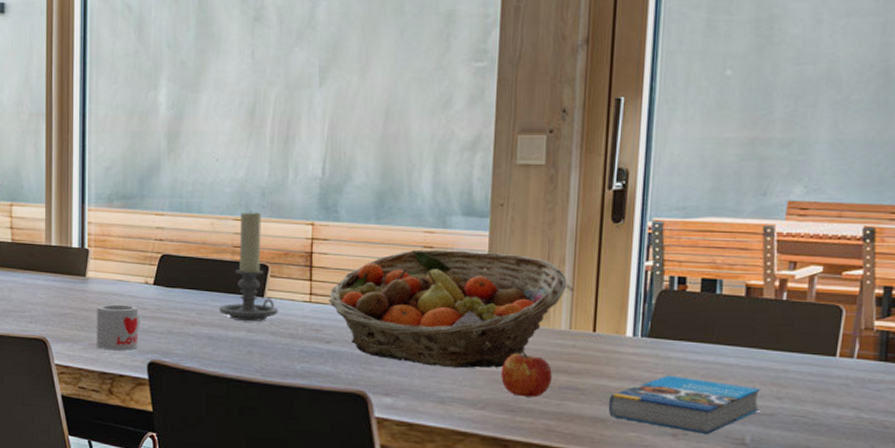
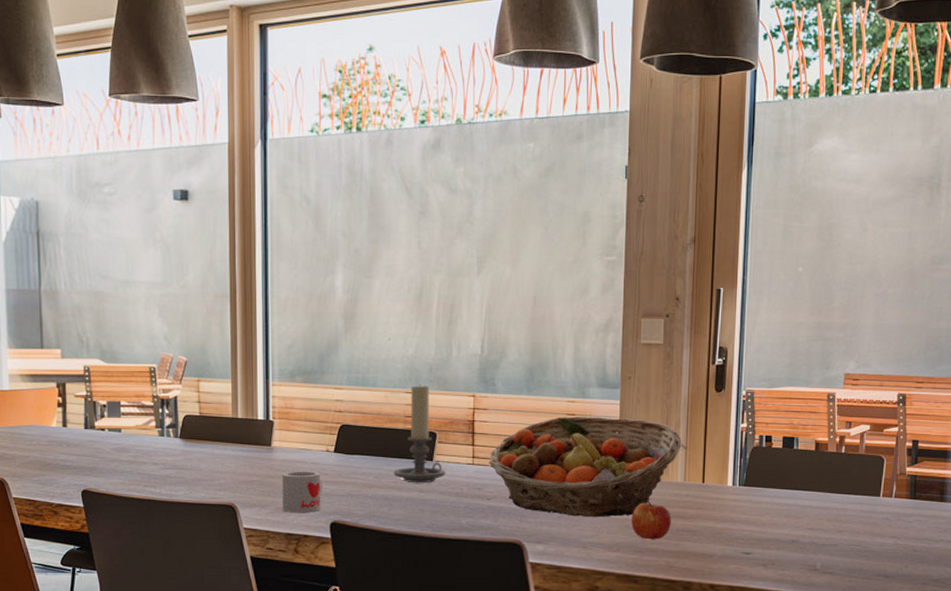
book: present [608,374,760,434] -> none [714,516,827,563]

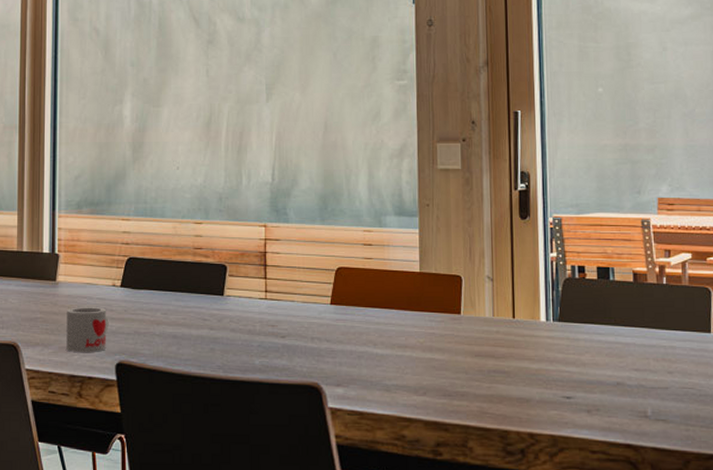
candle holder: present [394,384,446,482] -> none [183,214,238,319]
fruit basket: present [489,417,682,518] -> none [282,247,487,357]
apple: present [631,500,671,539] -> none [438,338,481,382]

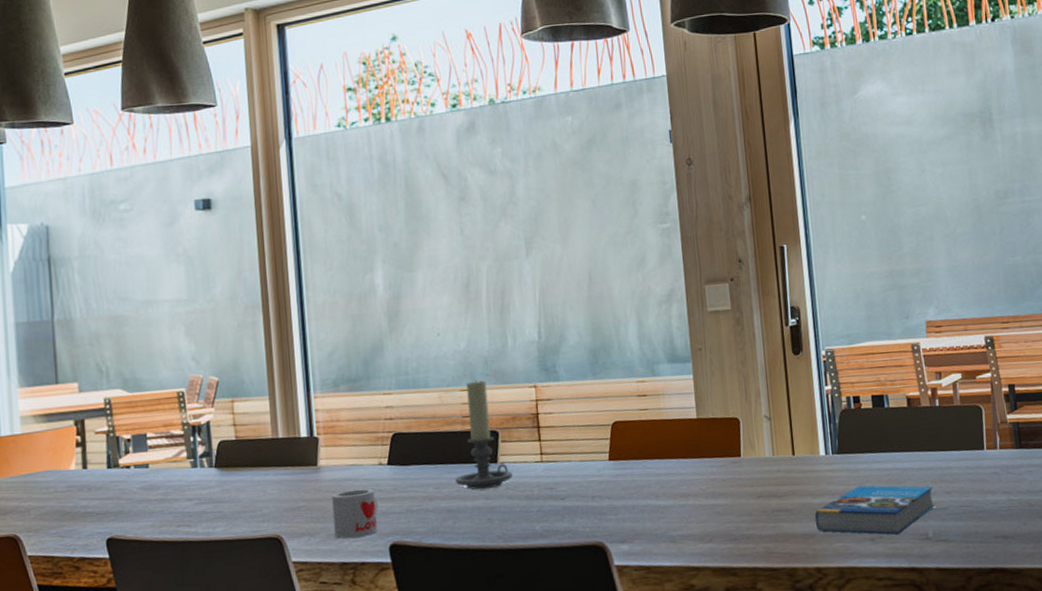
candle holder: none [183,214,238,319] -> present [455,380,513,490]
book: none [531,355,655,409] -> present [814,485,934,535]

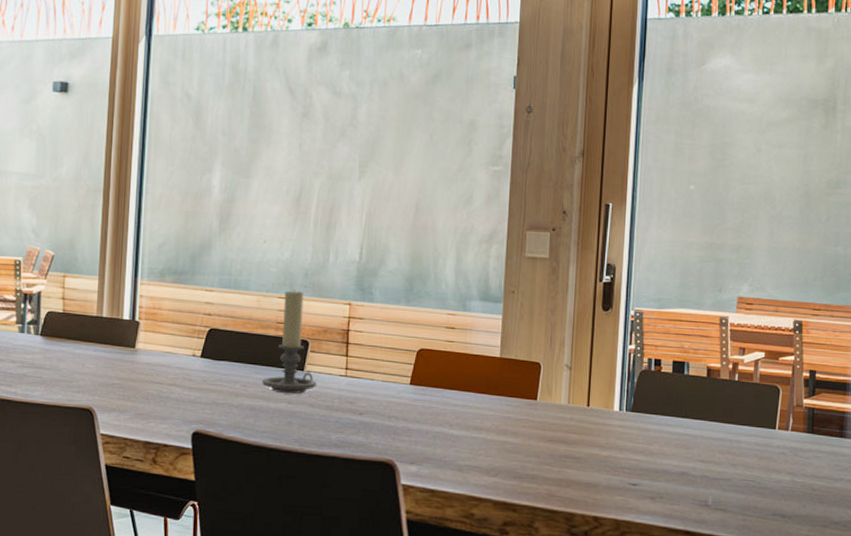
mug: present [332,488,379,539] -> none [143,375,187,420]
book: present [814,485,934,535] -> none [599,444,719,497]

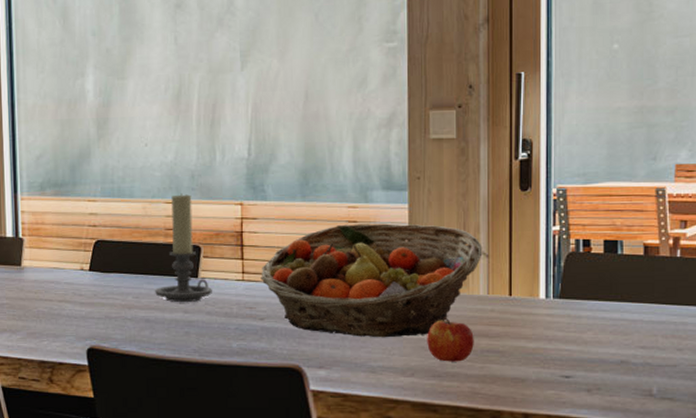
fruit basket: none [362,330,566,439] -> present [261,223,483,338]
apple: none [511,422,554,465] -> present [427,317,474,362]

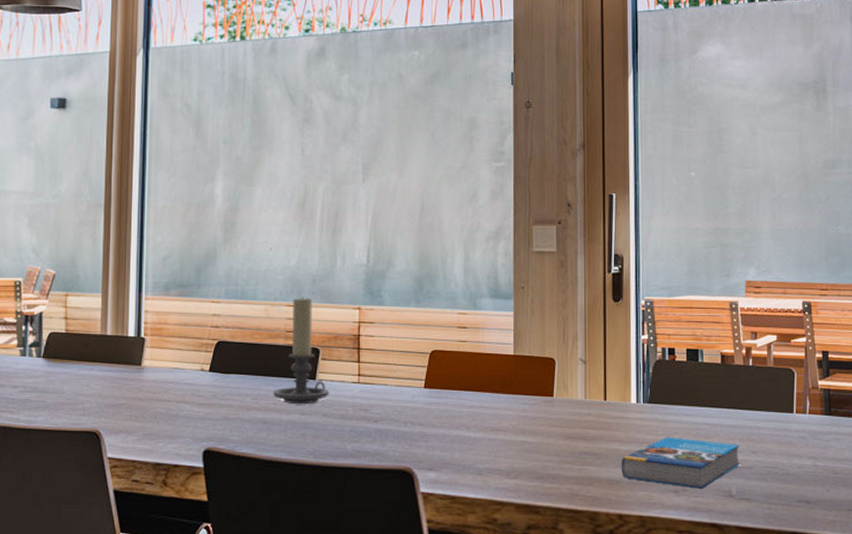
fruit basket: present [261,223,483,338] -> none [376,330,580,440]
apple: present [427,317,474,362] -> none [530,420,573,464]
book: none [527,333,663,387] -> present [621,436,740,489]

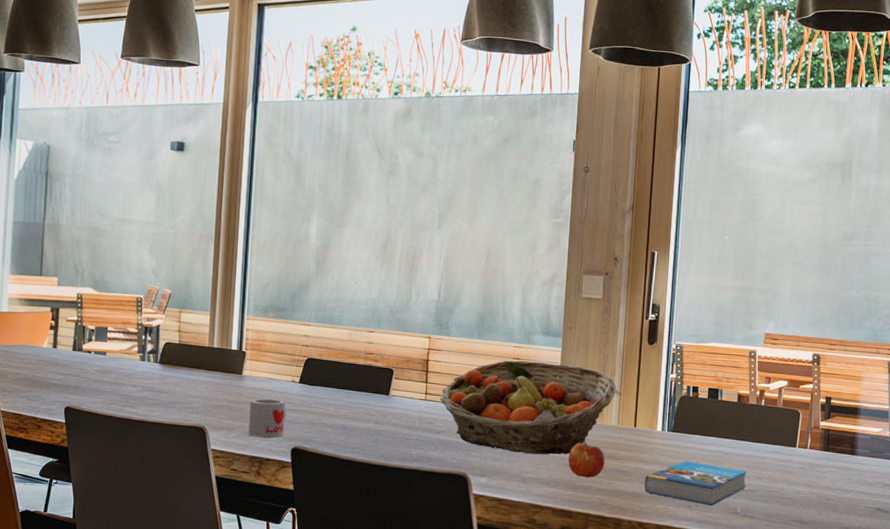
mug: none [151,392,197,439] -> present [248,398,288,438]
candle holder: present [273,297,330,403] -> none [353,325,401,415]
fruit basket: none [376,330,580,440] -> present [440,360,617,455]
apple: none [530,420,573,464] -> present [568,441,605,478]

